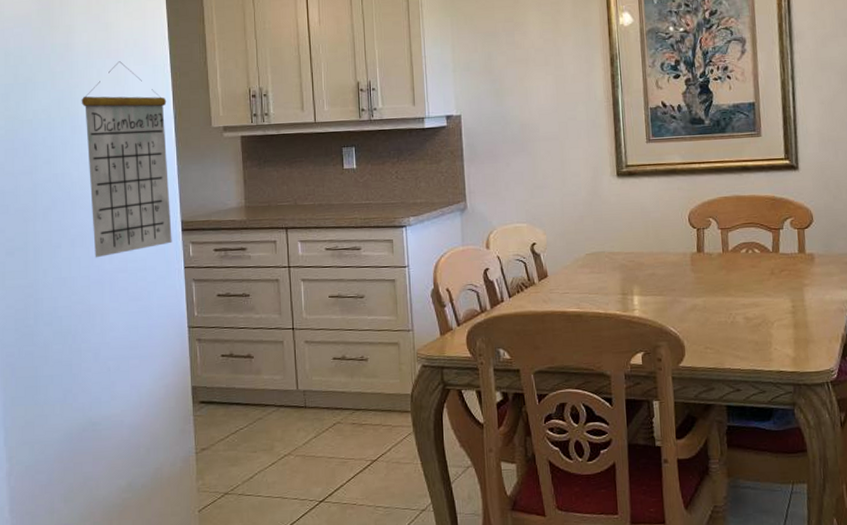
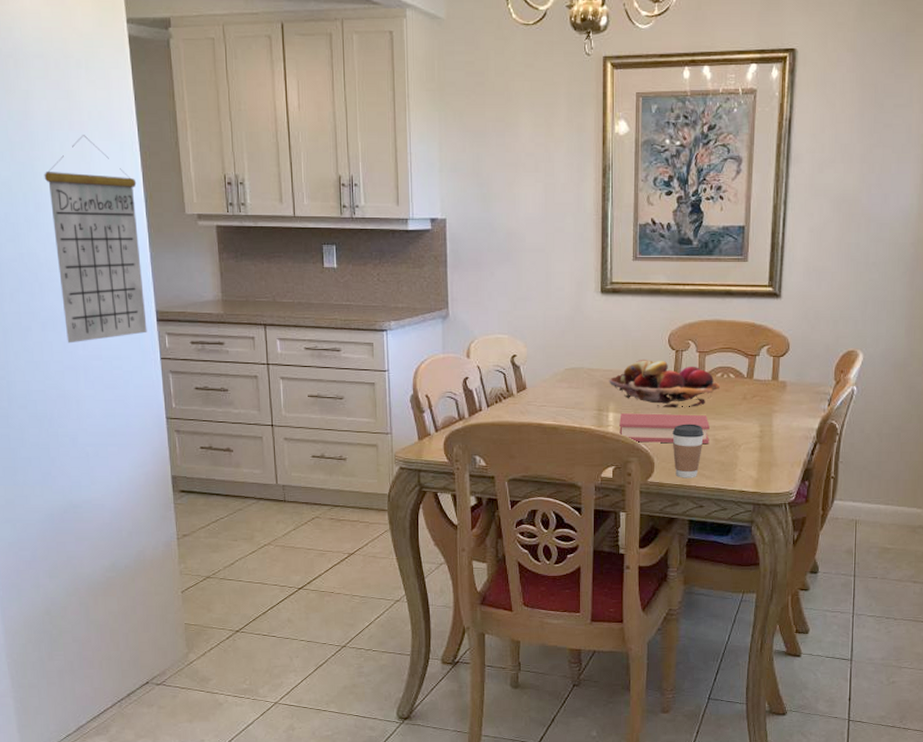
fruit basket: none [631,240,747,288] -> present [609,360,721,408]
book: none [645,293,740,326] -> present [618,413,710,445]
coffee cup: none [700,302,734,361] -> present [672,424,704,478]

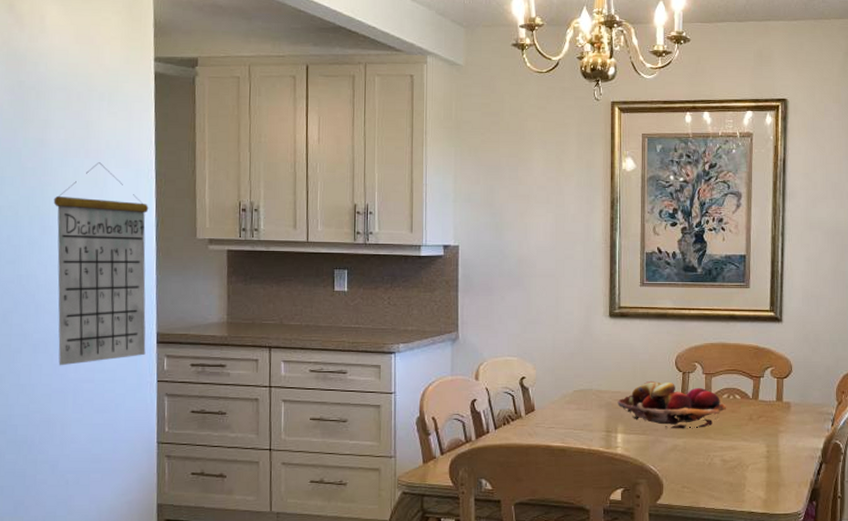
book: present [618,413,710,445] -> none [627,434,717,465]
coffee cup: present [672,424,704,478] -> none [680,444,712,500]

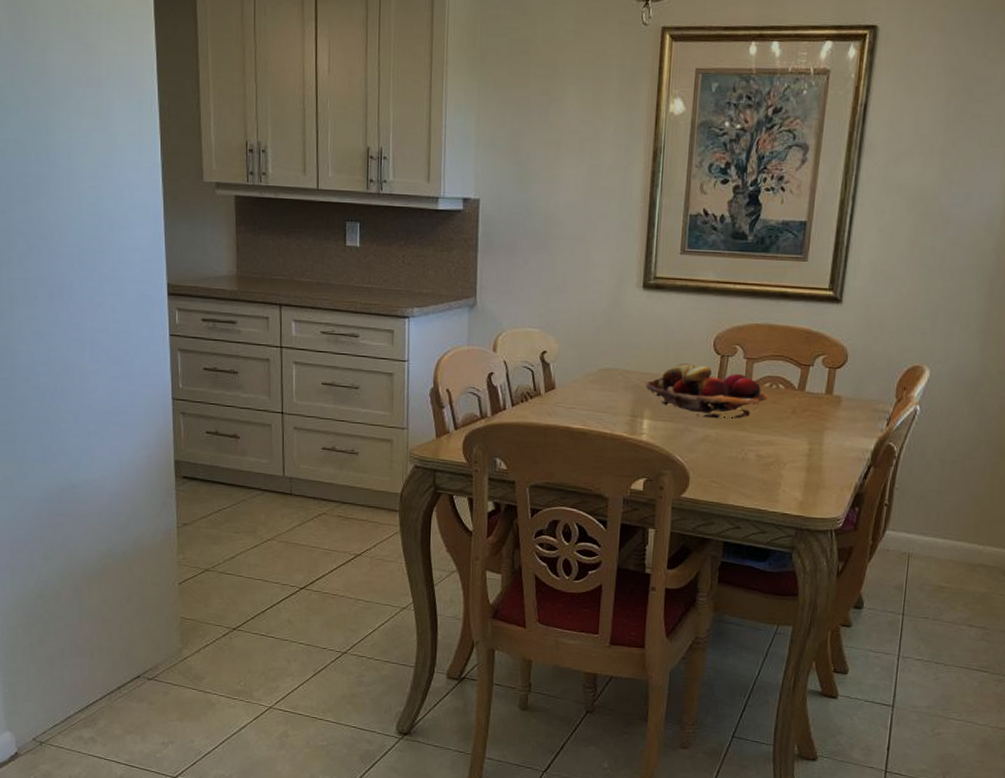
calendar: present [53,162,149,366] -> none [58,92,157,314]

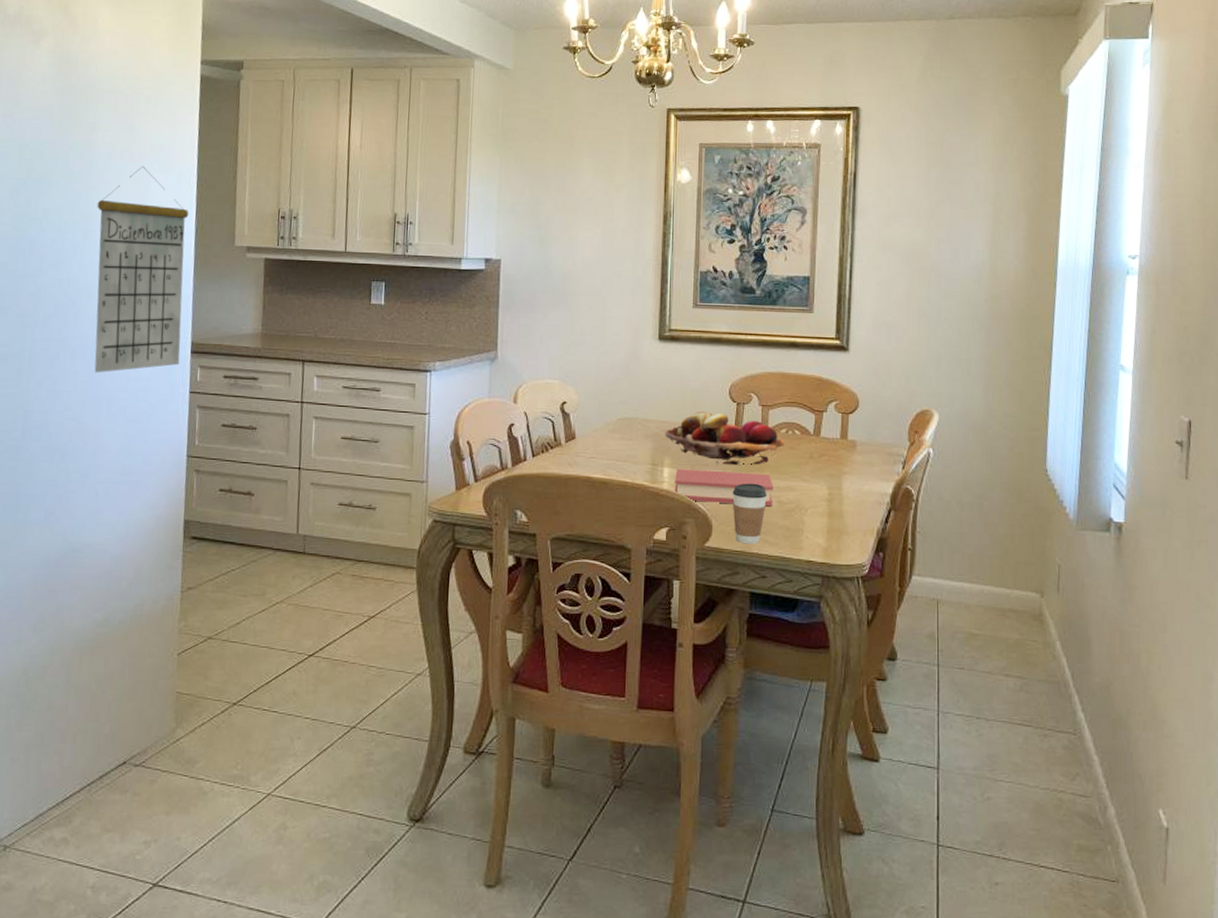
calendar: none [58,92,157,314] -> present [94,166,189,373]
book: none [652,421,753,461] -> present [673,469,773,507]
coffee cup: none [711,436,746,497] -> present [732,483,767,545]

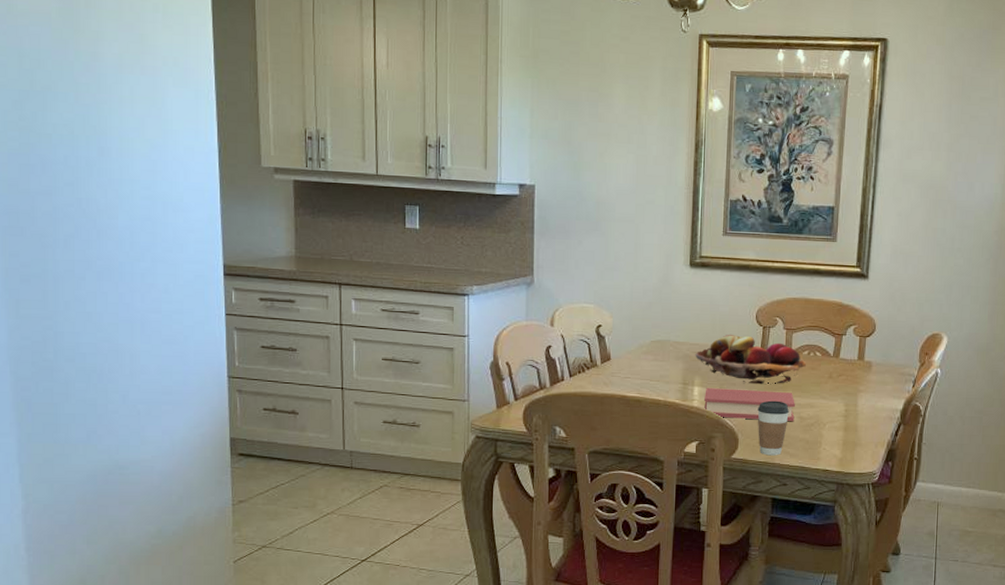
calendar: present [94,166,189,373] -> none [110,80,213,295]

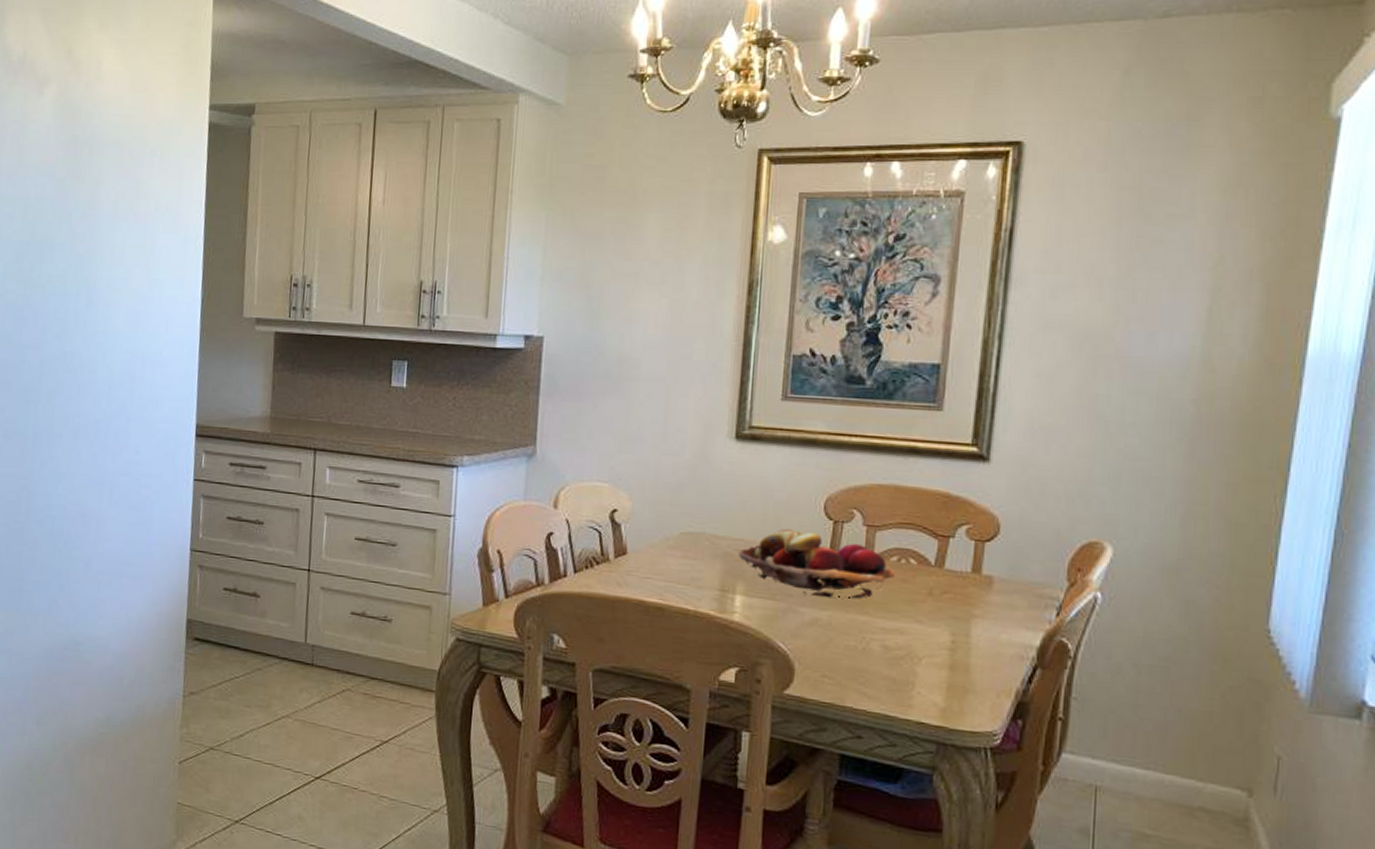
book: present [703,388,795,422] -> none [746,598,877,652]
coffee cup: present [757,400,789,456] -> none [822,620,868,697]

